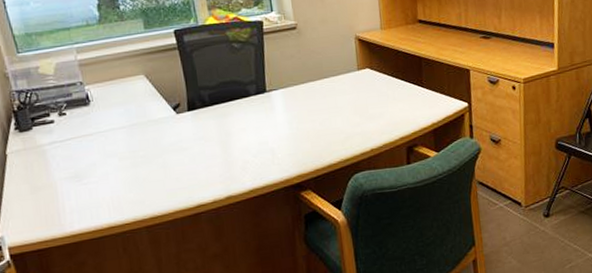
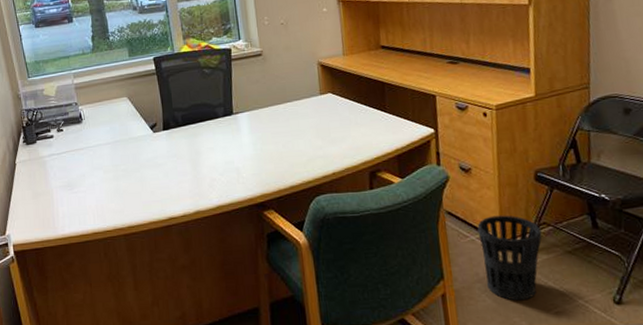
wastebasket: none [505,182,561,260] -> present [477,215,543,301]

